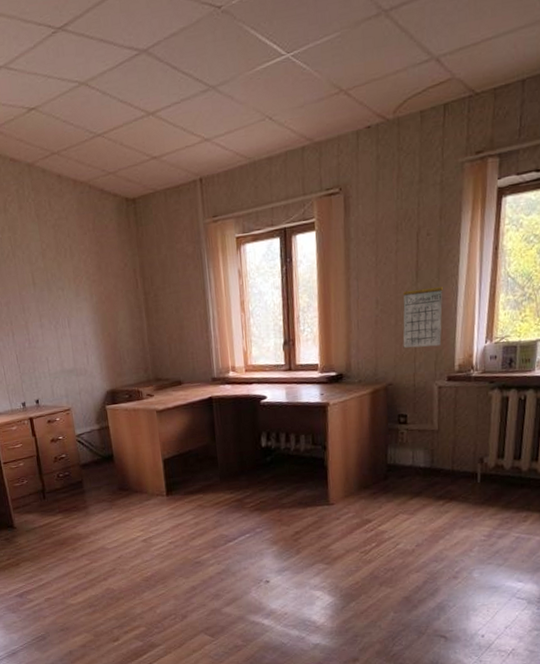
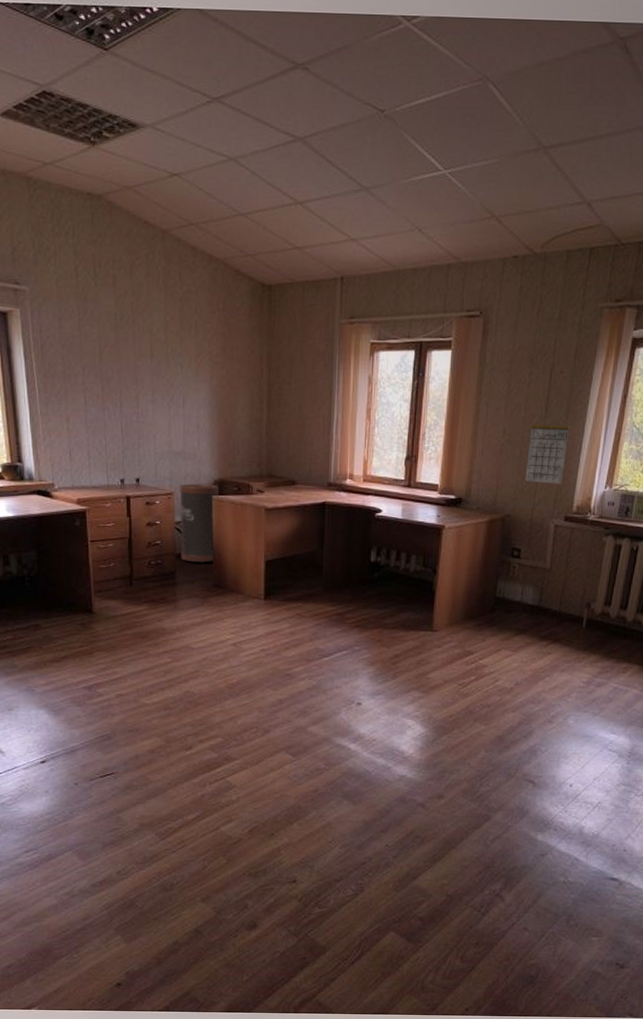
trash can: none [76,395,116,471] -> present [179,483,218,564]

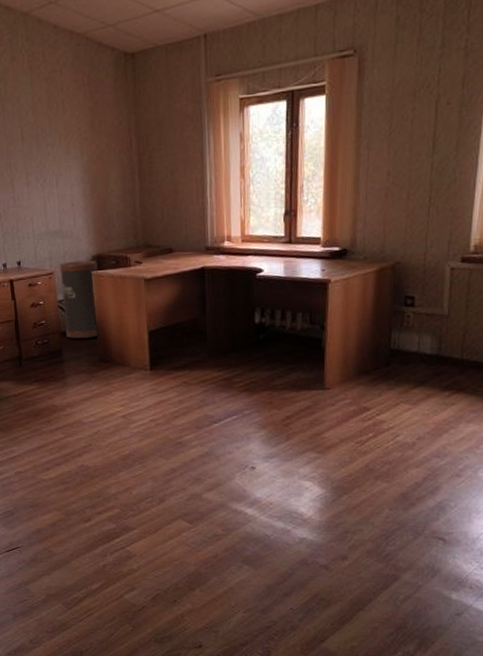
calendar: present [525,419,570,484] -> none [414,154,461,225]

